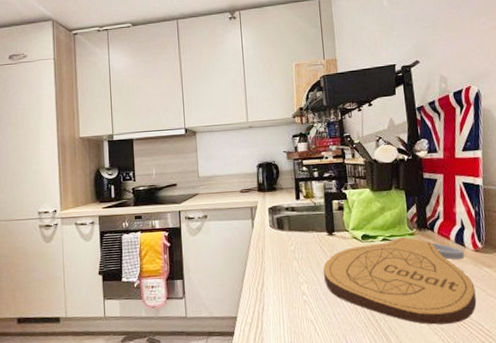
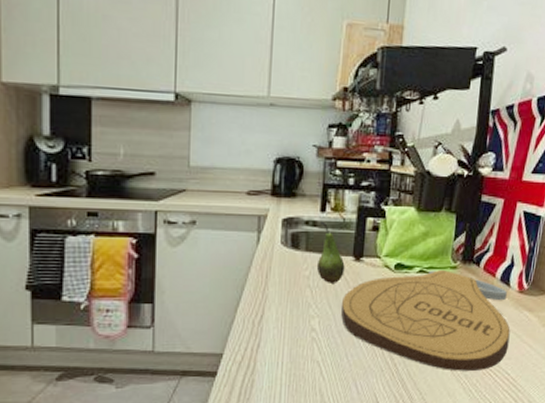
fruit: none [297,206,322,255] -> present [316,221,345,283]

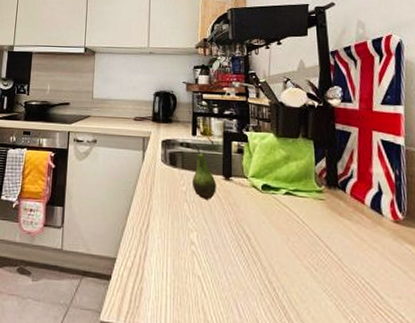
cutting board: present [341,270,510,371] -> none [217,193,396,308]

